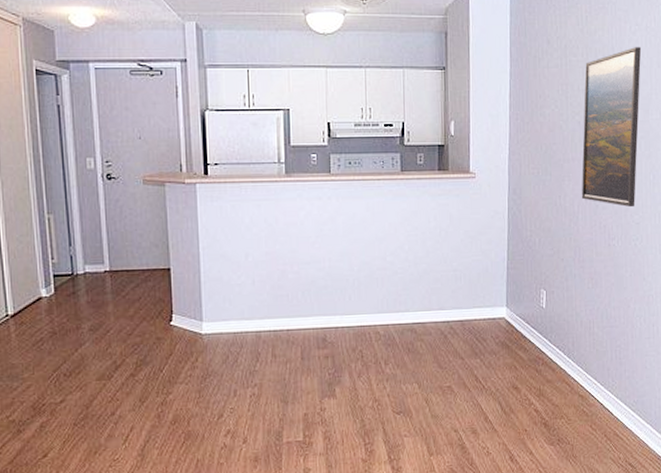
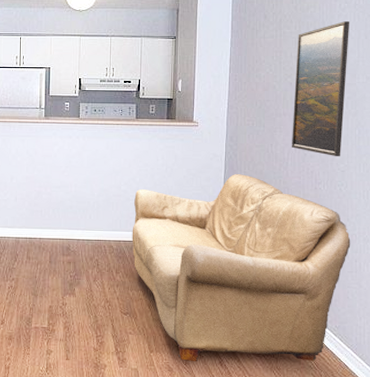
loveseat: none [402,233,648,462] -> present [132,174,351,362]

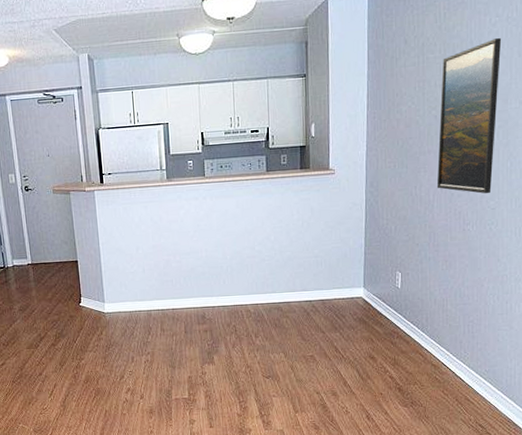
loveseat: present [132,174,351,362] -> none [269,222,501,419]

